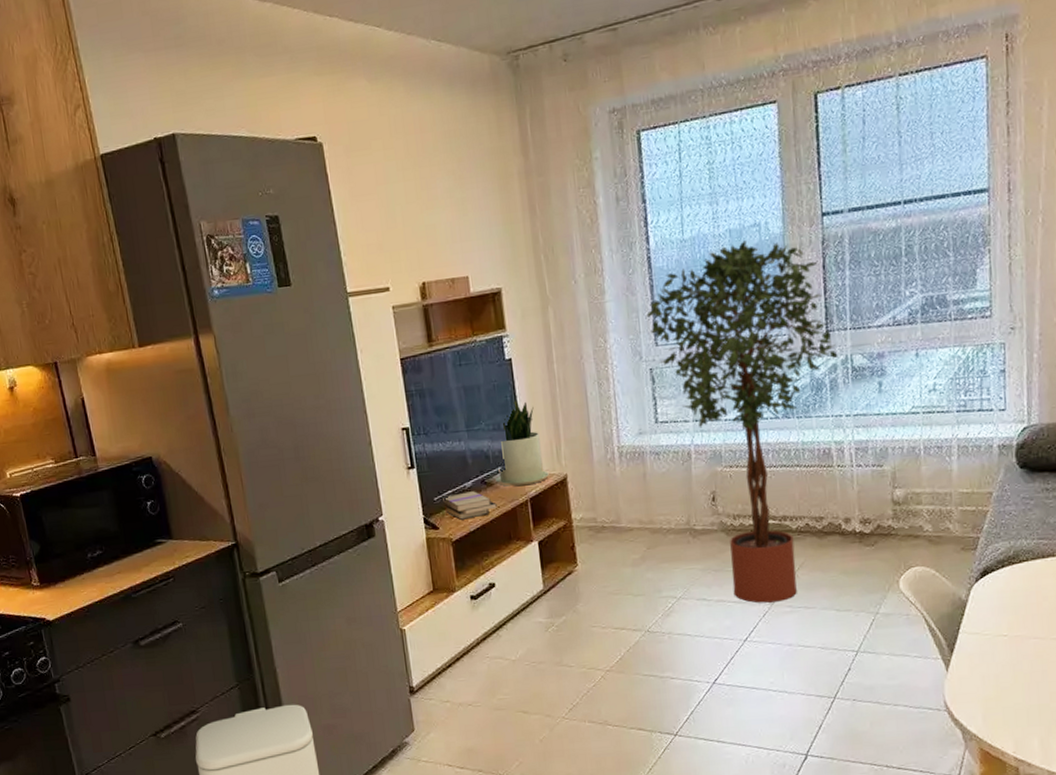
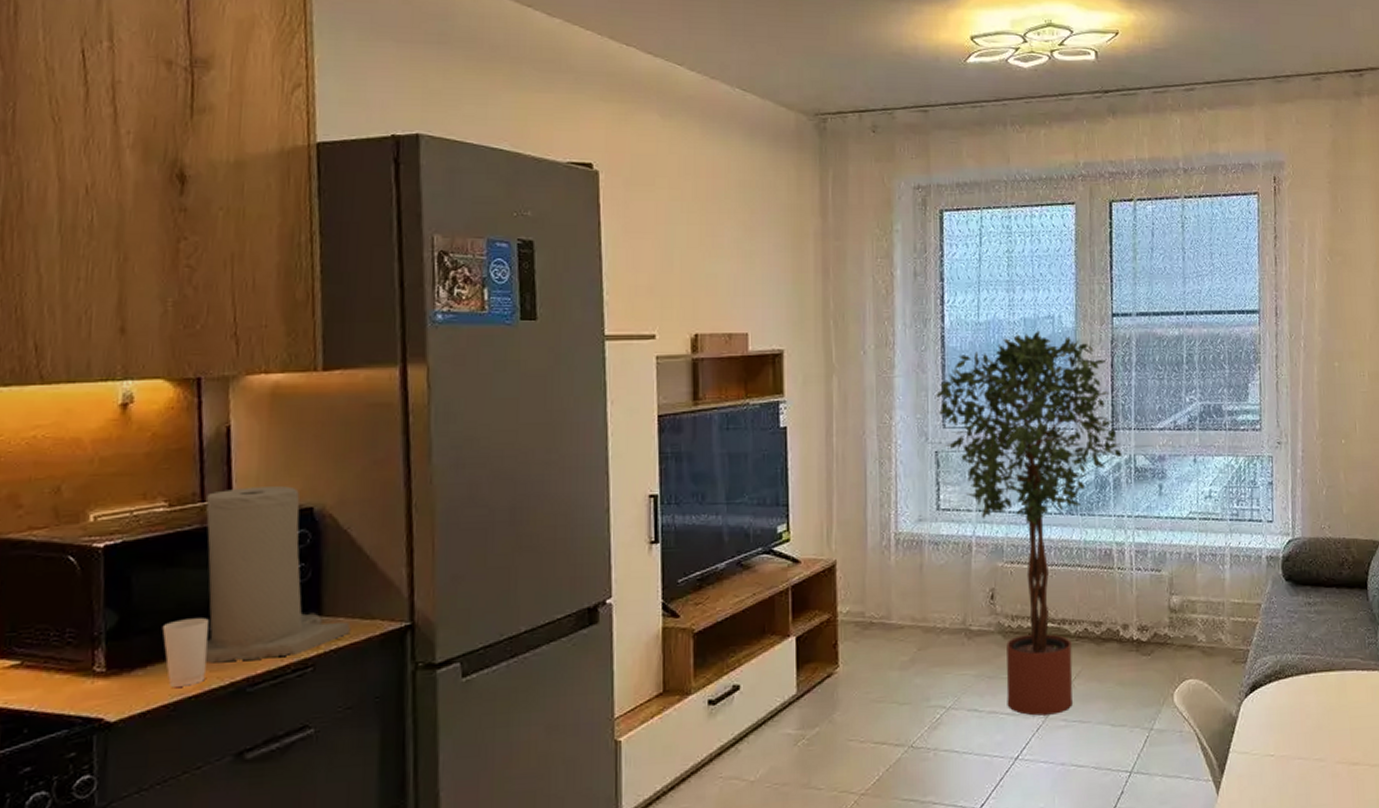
cup: none [68,544,104,596] -> present [162,618,209,689]
paper towel: none [79,441,194,578] -> present [204,486,351,664]
books: present [443,491,497,520] -> none [689,574,752,607]
planter: present [495,401,549,487] -> none [754,474,816,572]

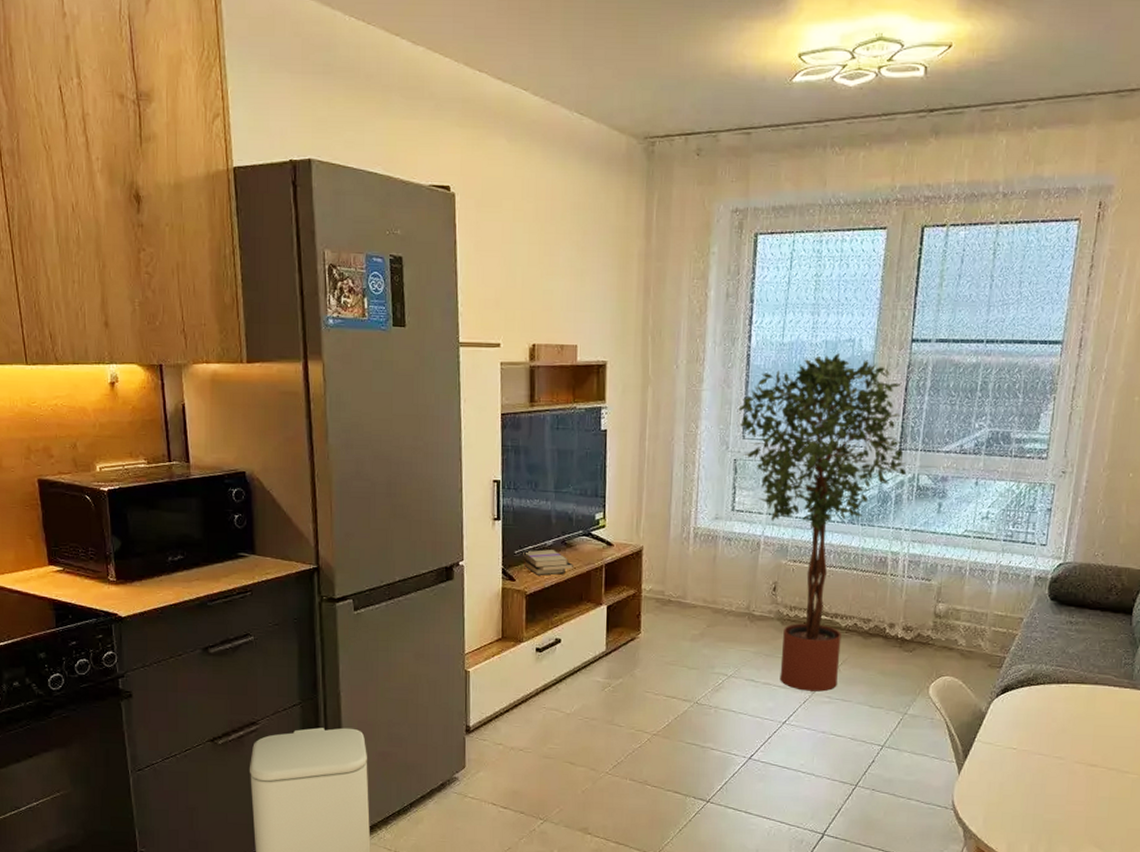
cup: present [162,618,209,689] -> none [149,548,180,598]
paper towel: present [204,486,351,664] -> none [173,453,275,583]
books: none [689,574,752,607] -> present [523,549,573,575]

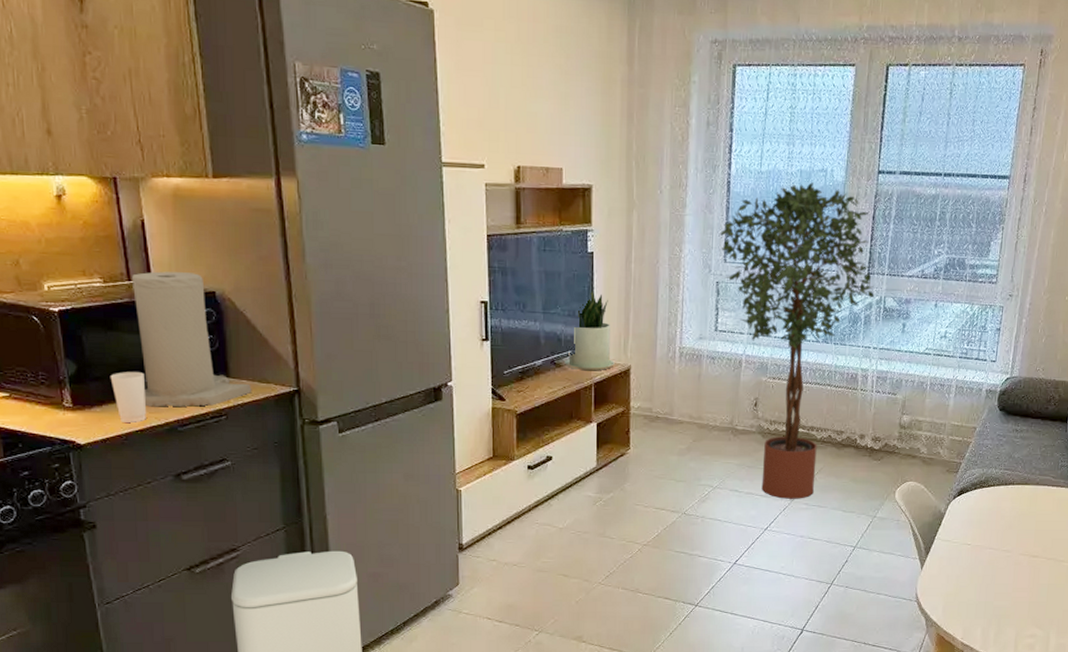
cup: none [149,548,180,598] -> present [110,372,146,424]
paper towel: none [173,453,275,583] -> present [132,271,252,407]
books: present [523,549,573,575] -> none [512,369,563,395]
planter: none [575,470,626,552] -> present [565,292,615,371]

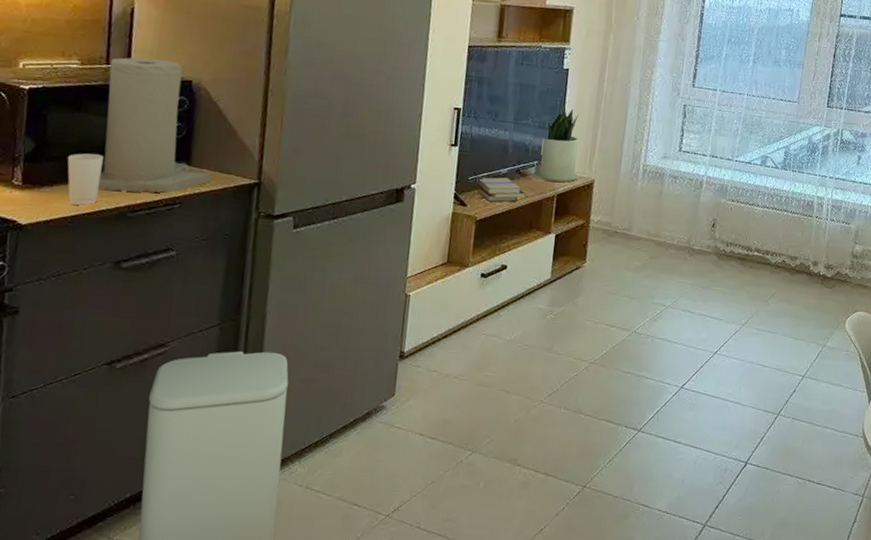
books: none [512,369,563,395] -> present [476,177,526,202]
potted tree: present [720,182,874,499] -> none [690,20,833,324]

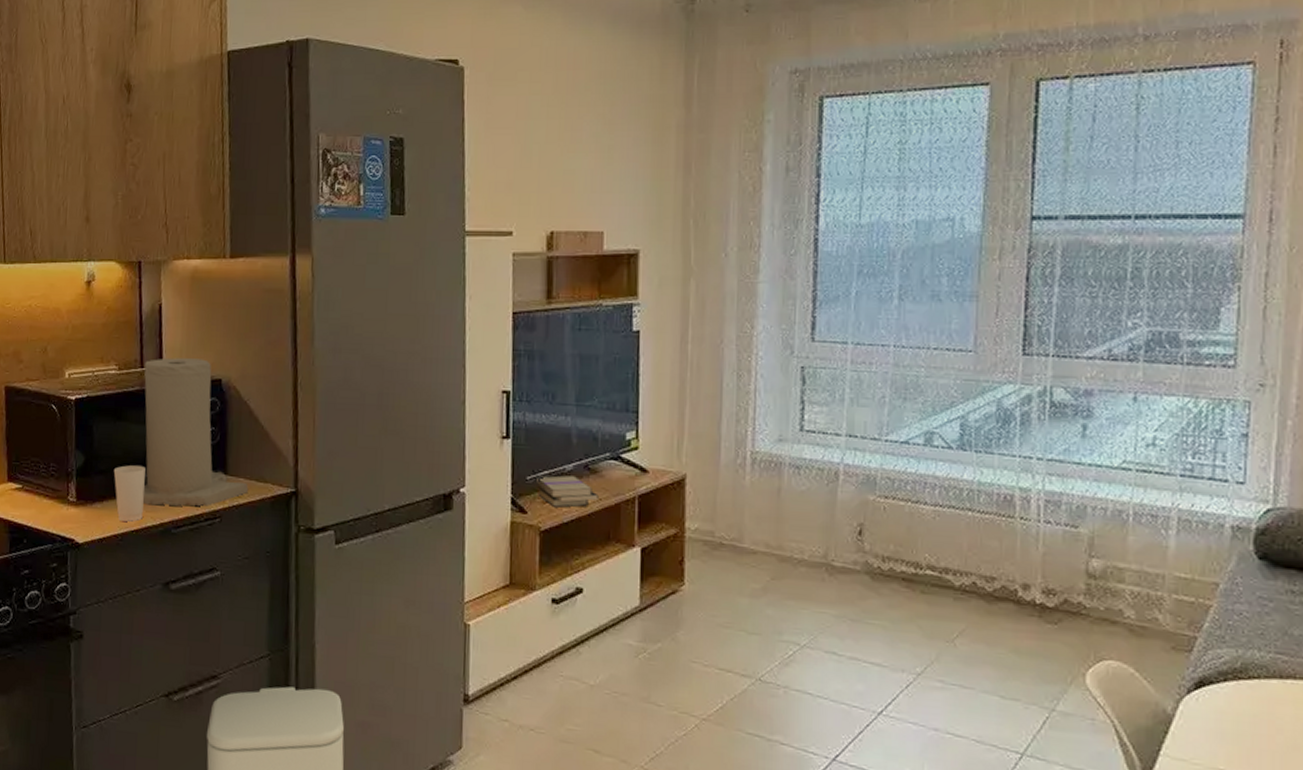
planter: present [530,106,579,183] -> none [601,380,665,480]

